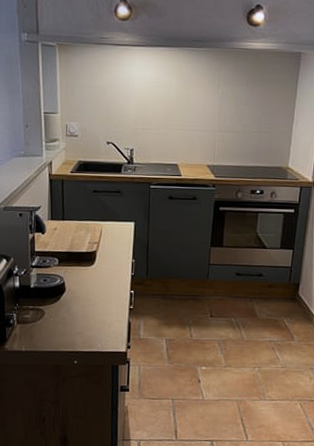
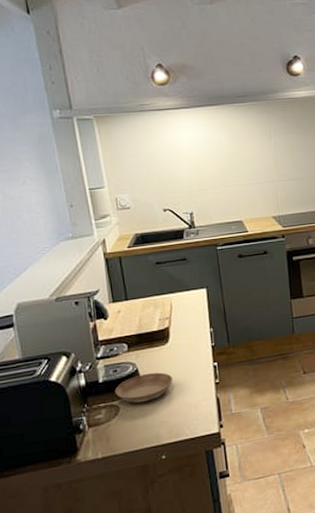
saucer: none [42,287,94,312] -> present [115,372,174,403]

